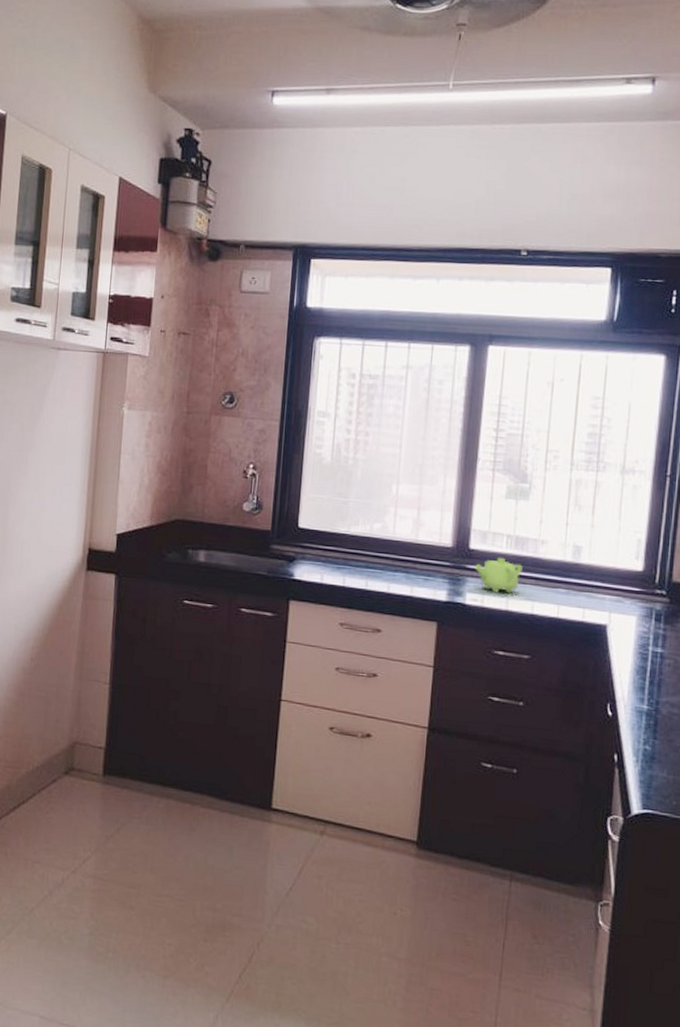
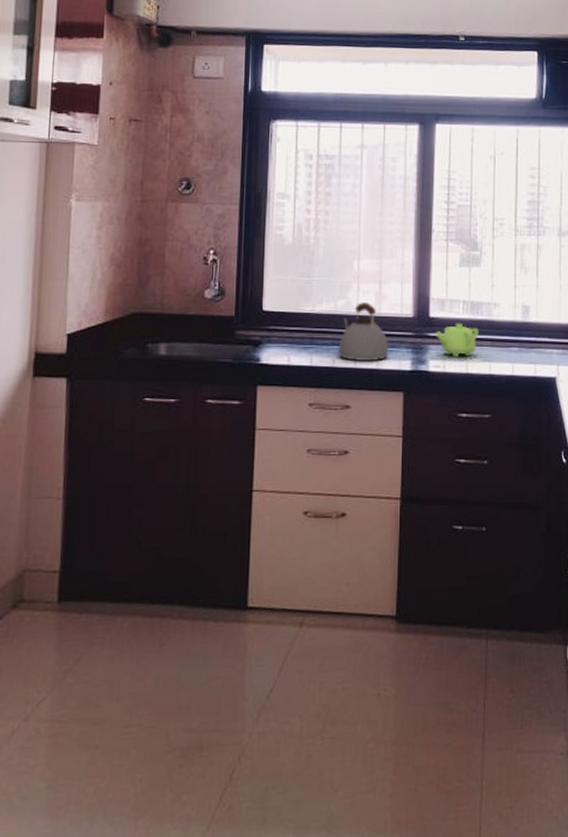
kettle: none [372,527,425,588] -> present [338,302,389,362]

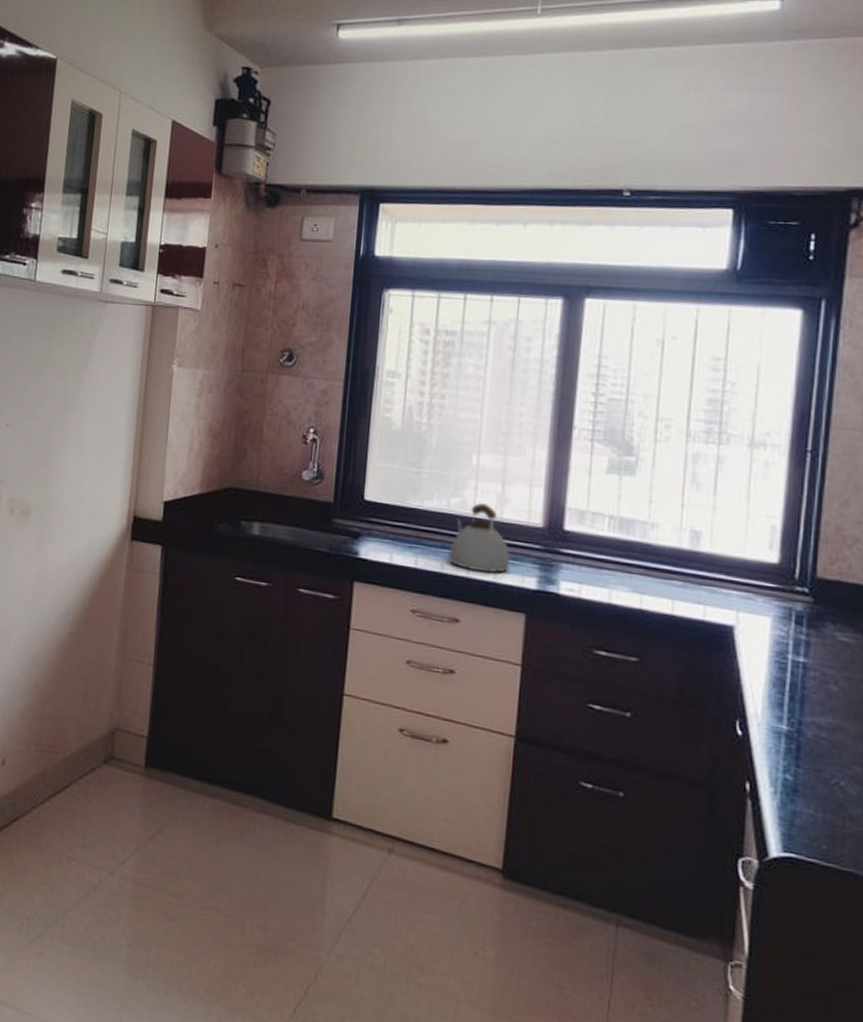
teapot: present [434,323,479,357] -> none [569,541,628,585]

